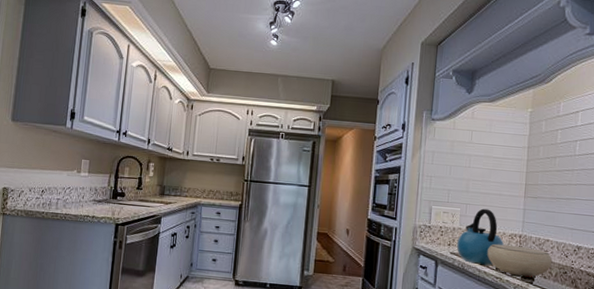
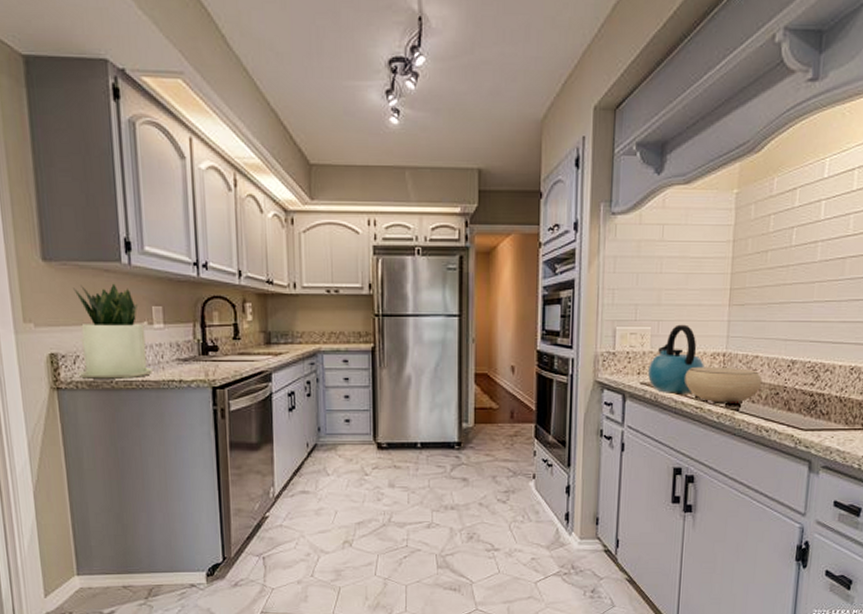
planter: none [20,140,75,211] -> present [73,283,154,379]

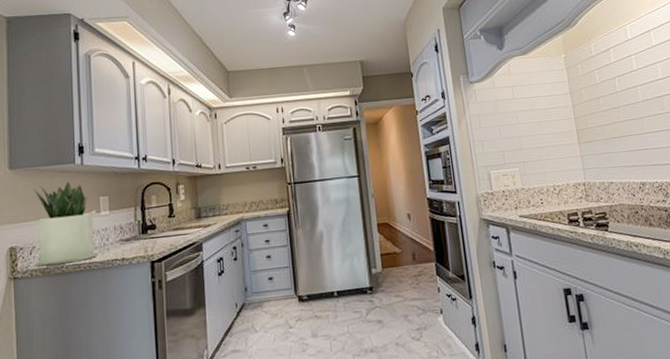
kettle: present [648,324,704,393] -> none [523,163,570,222]
bowl: present [685,366,763,403] -> none [555,194,622,226]

